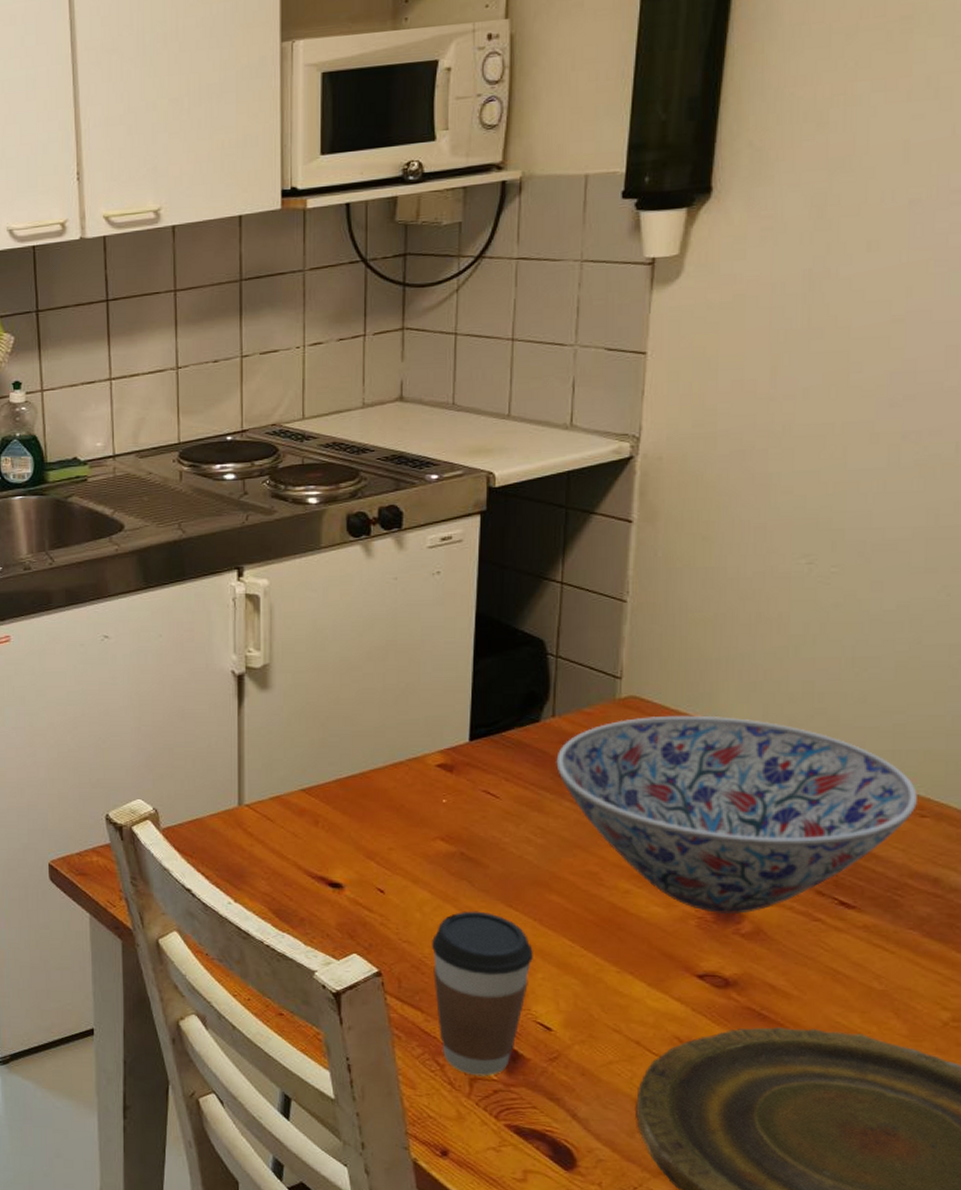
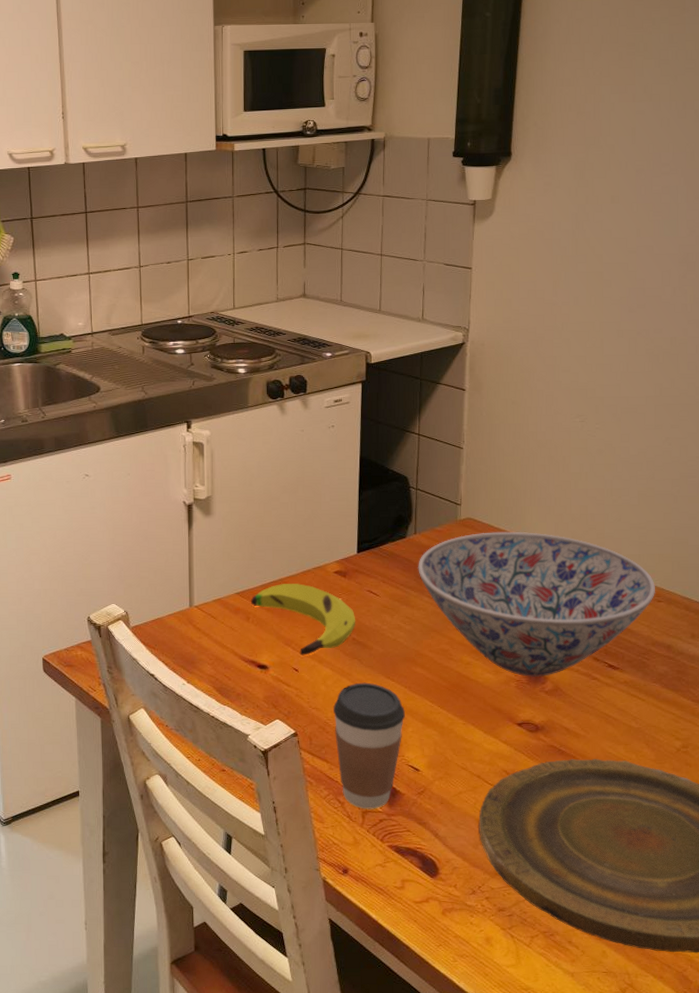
banana: none [320,779,466,873] -> present [250,583,356,656]

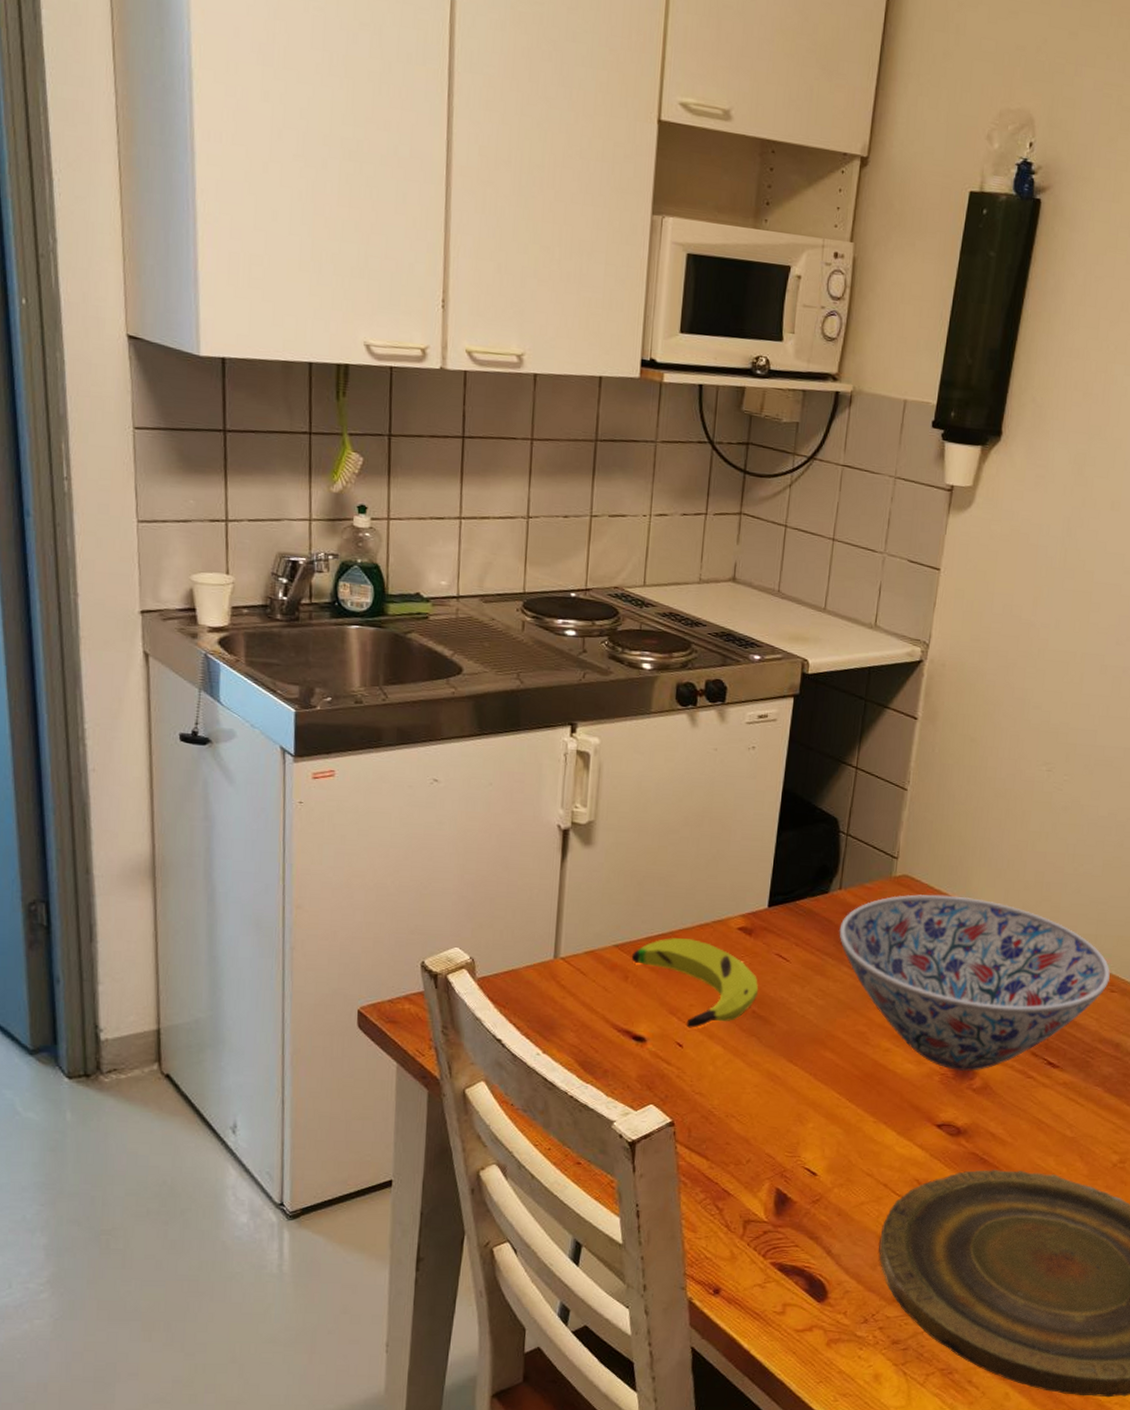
coffee cup: present [333,682,405,809] -> none [720,1065,807,1219]

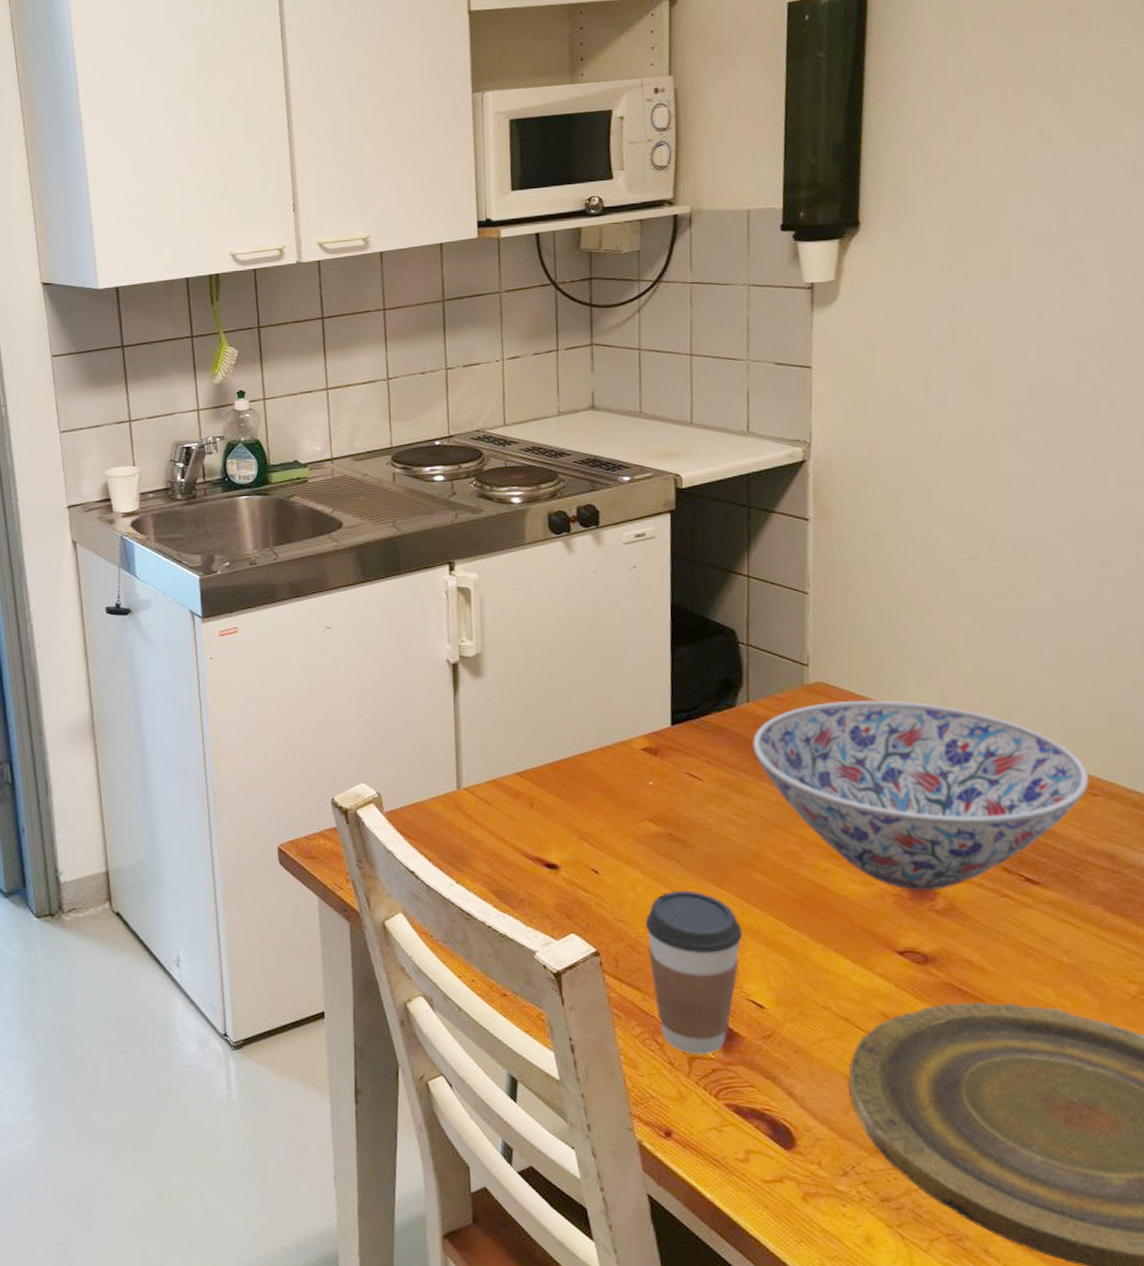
banana: present [631,938,759,1028] -> none [534,763,673,854]
coffee cup: none [720,1065,807,1219] -> present [646,890,742,1055]

